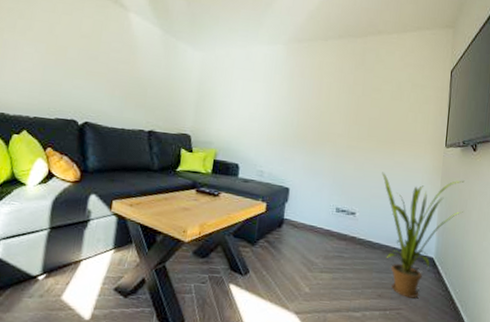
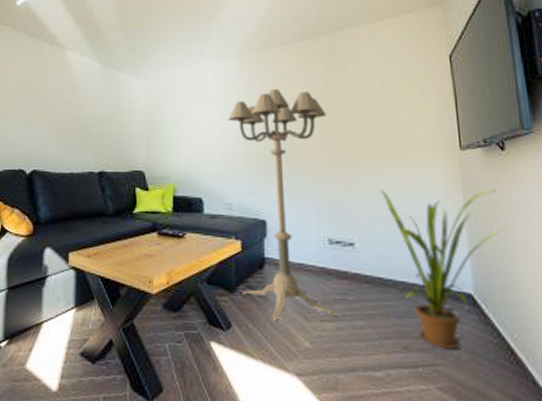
floor lamp: none [261,77,352,271] -> present [228,88,338,322]

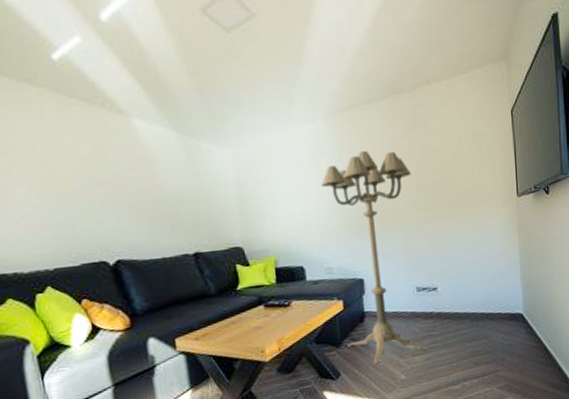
house plant: present [380,189,502,350] -> none [457,227,545,359]

